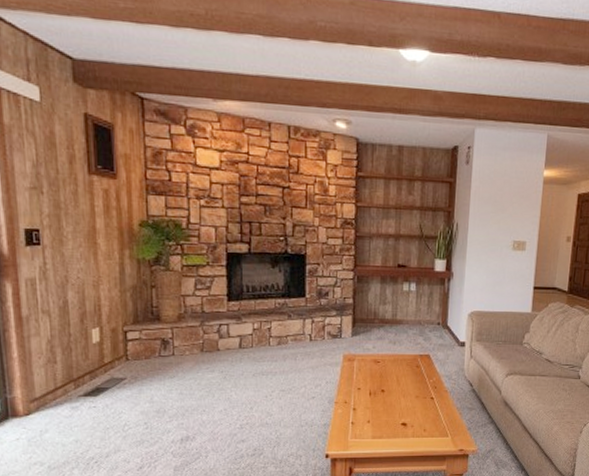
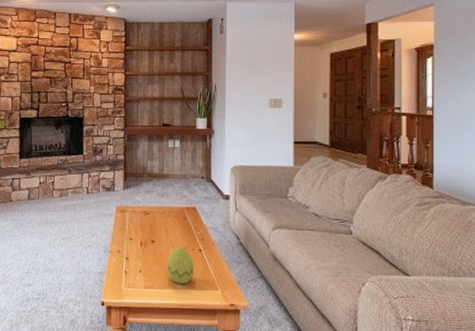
decorative egg: none [396,395,426,433] -> present [166,246,195,285]

